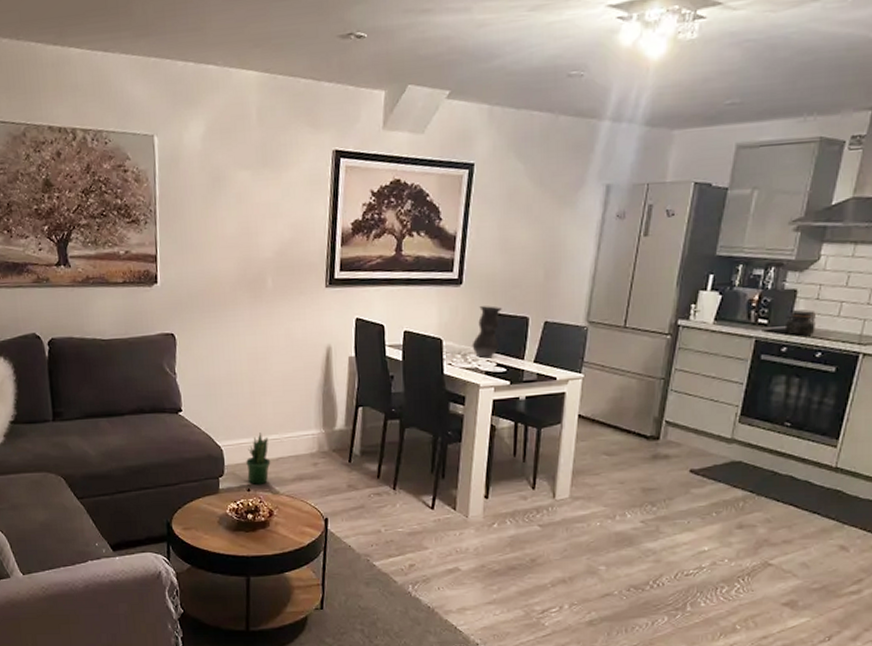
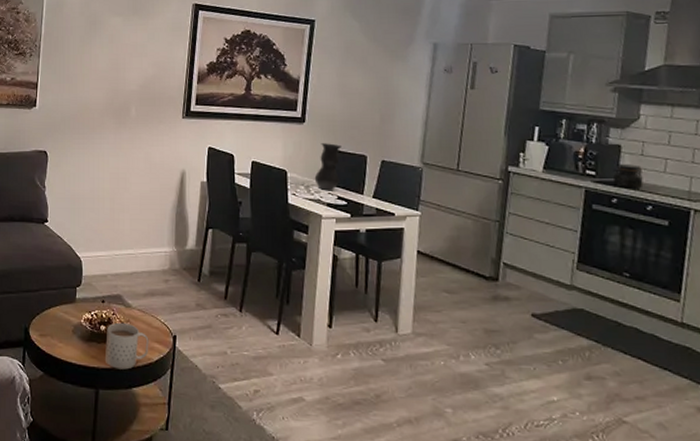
planter: present [246,432,271,484] -> none [103,247,125,297]
mug: none [253,509,300,556] -> present [104,322,149,370]

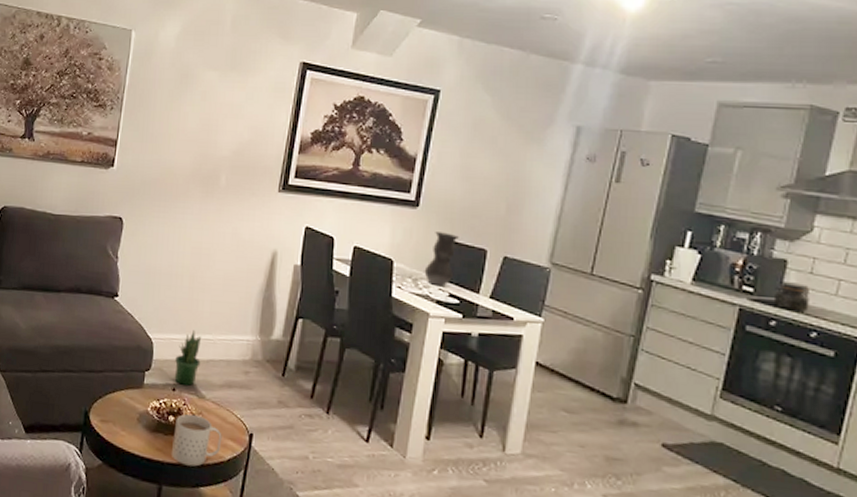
planter: none [103,247,125,297] -> present [174,330,201,386]

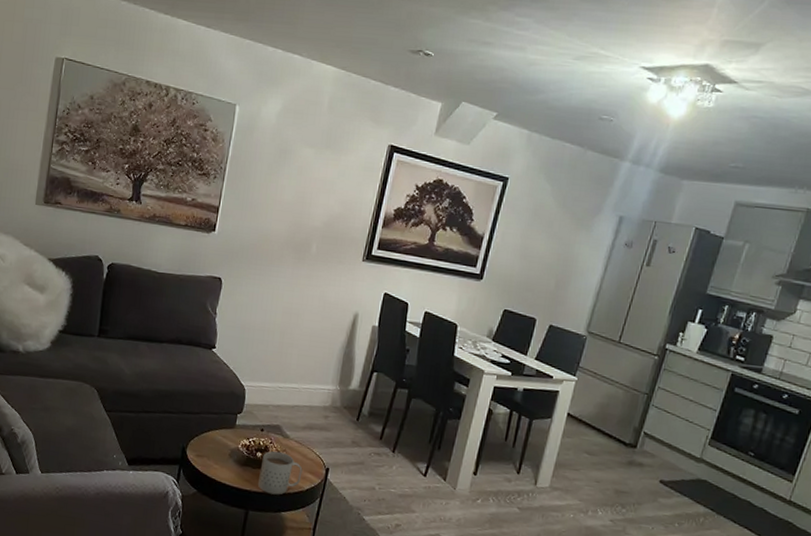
planter: present [174,330,201,386] -> none [263,379,288,427]
vase: present [424,232,459,287] -> none [482,302,514,349]
jar: present [773,280,809,311] -> none [758,352,787,378]

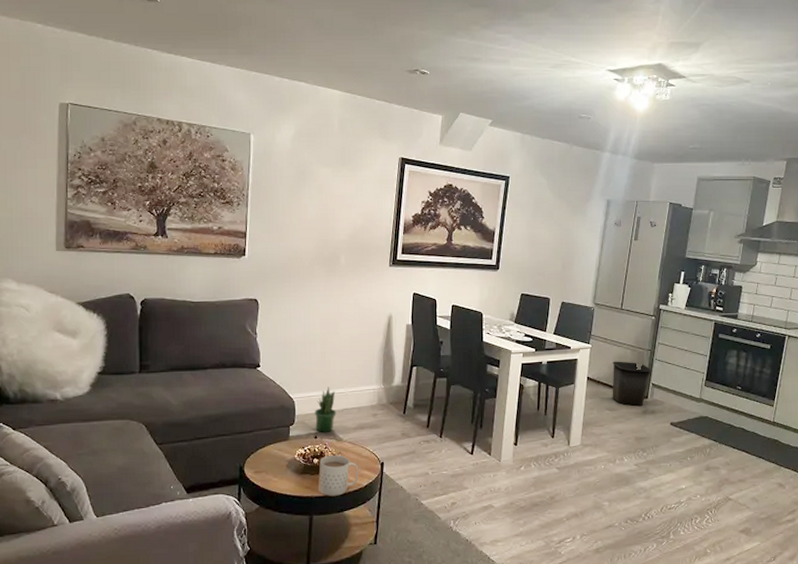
planter: none [263,379,288,427] -> present [315,387,336,432]
waste bin: none [593,400,647,456] -> present [612,361,652,407]

